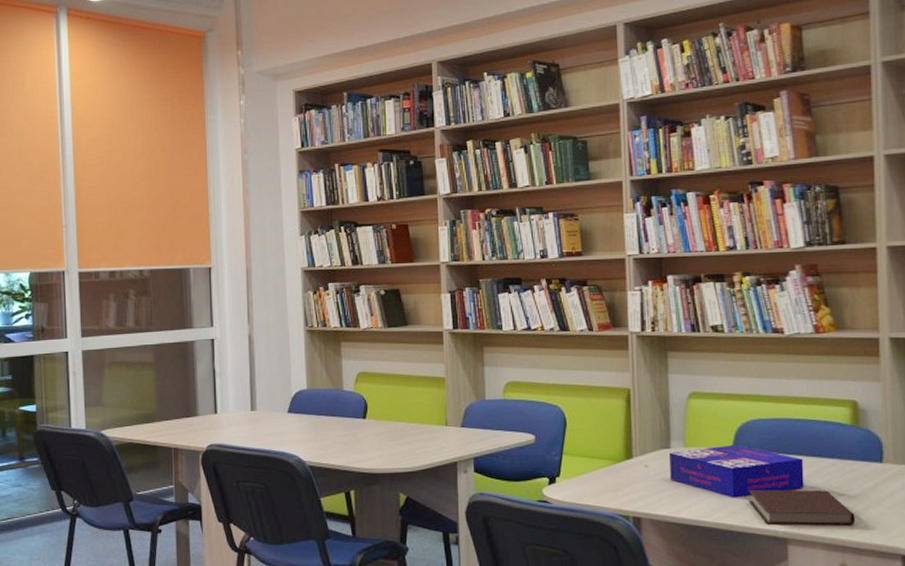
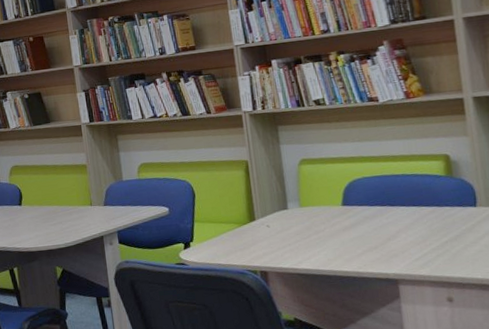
board game: present [670,444,804,498] -> none [287,201,409,248]
notebook: present [748,489,856,526] -> none [359,234,457,269]

